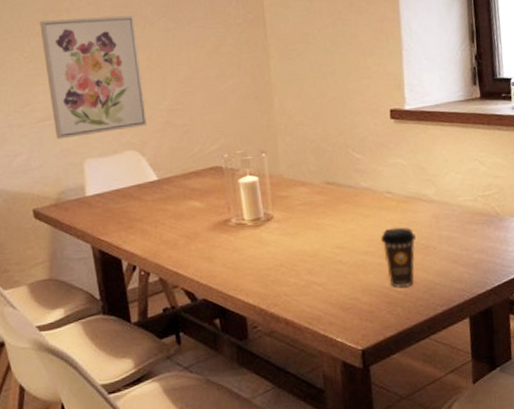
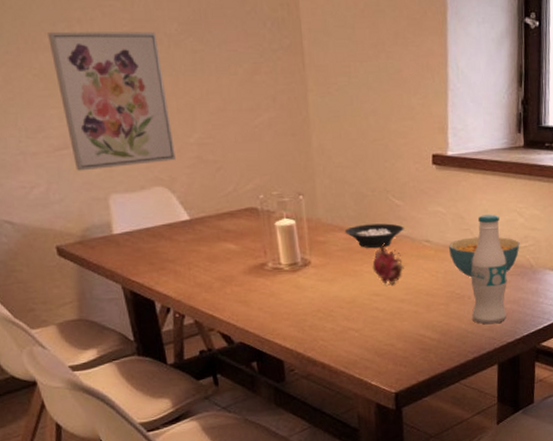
cereal bowl: none [306,176,365,202] -> present [344,223,404,249]
fruit: none [334,196,367,237] -> present [372,243,404,284]
coffee cup: present [380,227,416,288] -> none [417,276,451,336]
cereal bowl: none [411,186,484,228] -> present [449,237,520,278]
milk bottle: none [435,164,475,276] -> present [471,214,507,325]

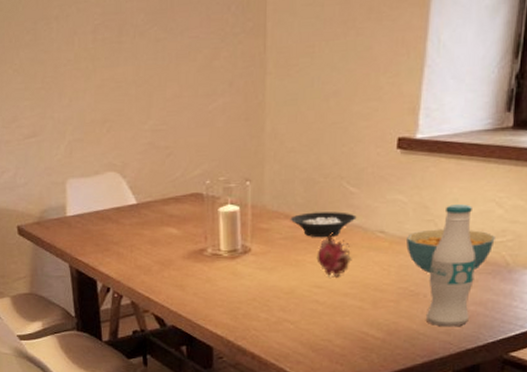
wall art: present [48,31,176,171] -> none [29,23,130,157]

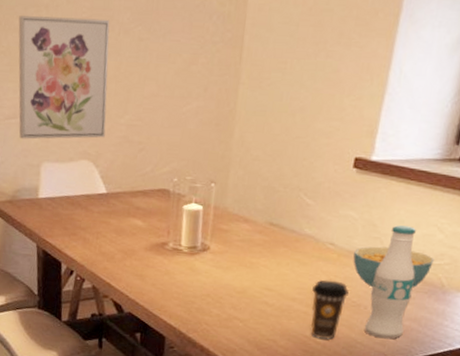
wall art: none [29,23,130,157] -> present [18,16,110,139]
cereal bowl: present [290,212,357,238] -> none [248,218,310,244]
fruit: present [316,232,352,276] -> none [269,240,303,281]
coffee cup: none [364,270,405,335] -> present [310,279,349,340]

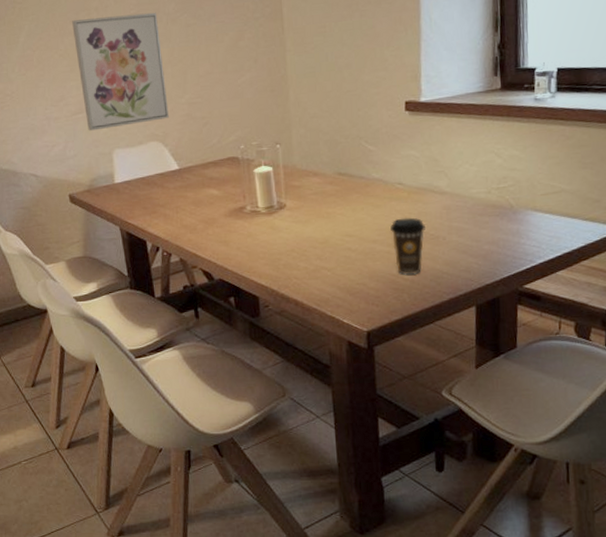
cereal bowl: present [353,246,434,288] -> none [423,178,498,219]
milk bottle: present [364,225,416,340] -> none [445,156,485,266]

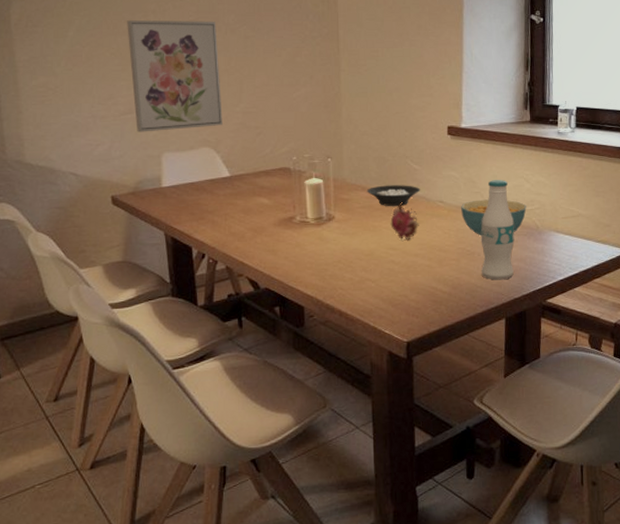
cereal bowl: none [318,168,377,192] -> present [366,185,421,207]
fruit: none [345,186,377,226] -> present [390,202,419,240]
coffee cup: present [389,217,425,276] -> none [430,234,463,289]
cereal bowl: none [423,178,498,219] -> present [461,199,527,236]
milk bottle: none [445,156,485,266] -> present [480,180,515,280]

